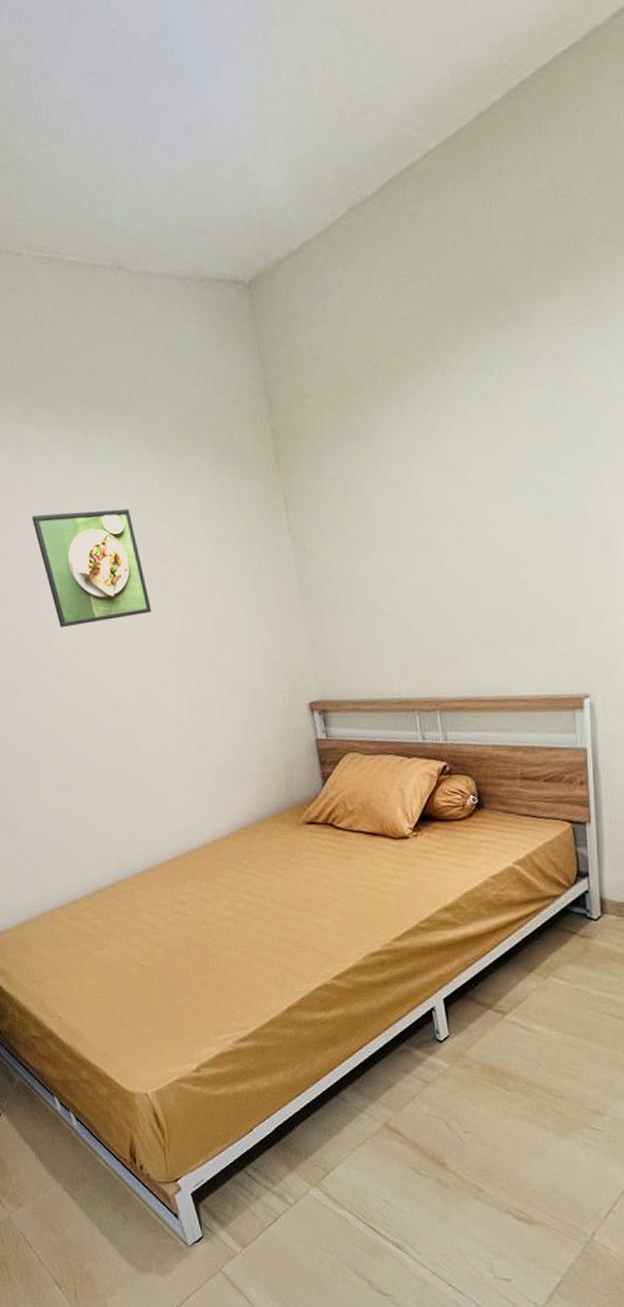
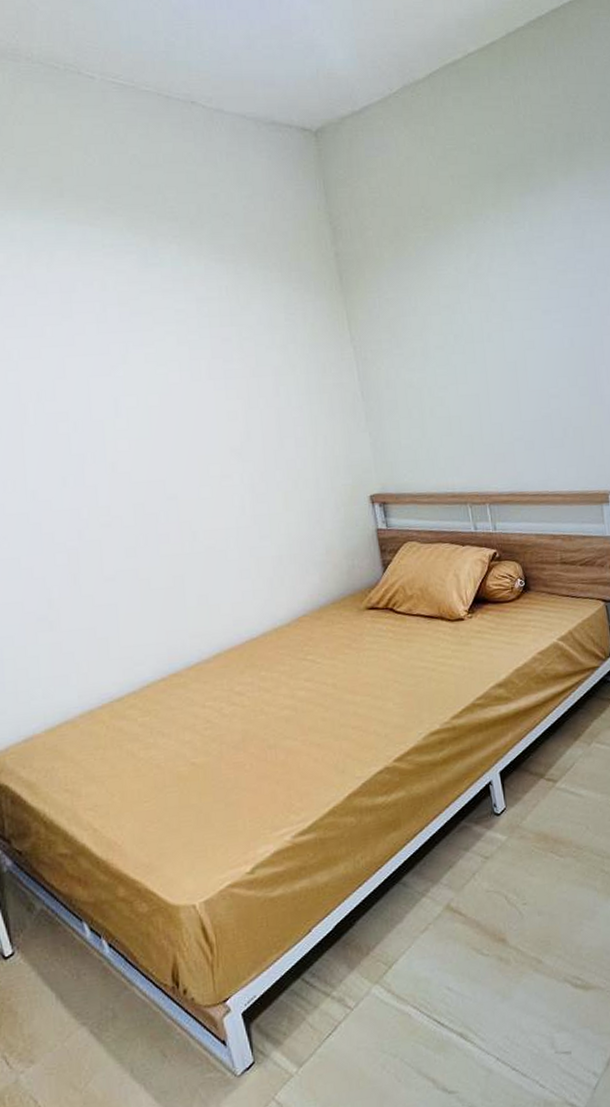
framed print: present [32,509,152,628] -> none [91,310,215,420]

